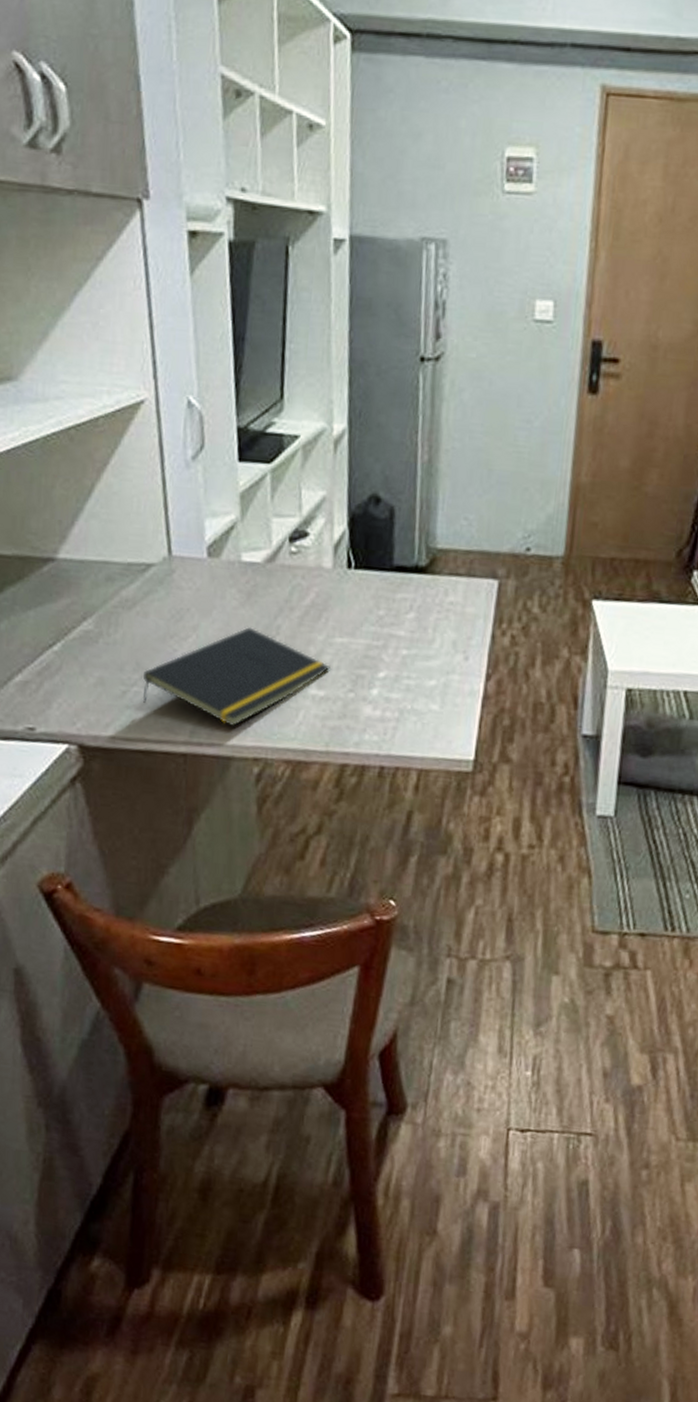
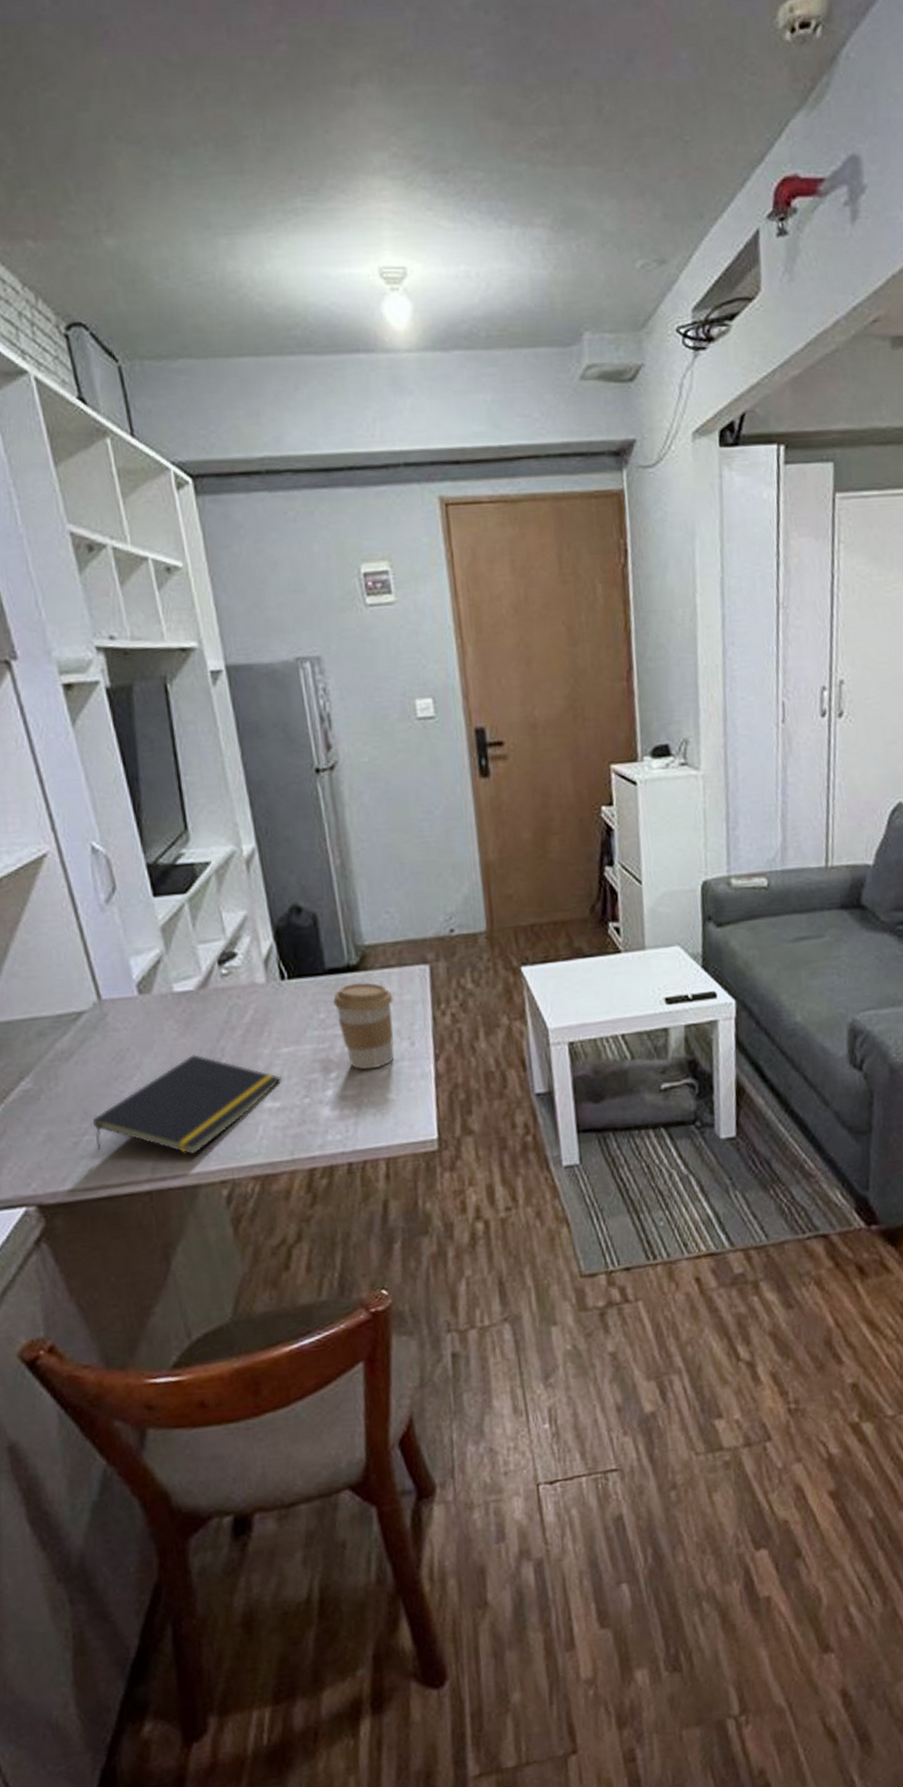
coffee cup: none [395,585,456,676] -> present [333,982,395,1070]

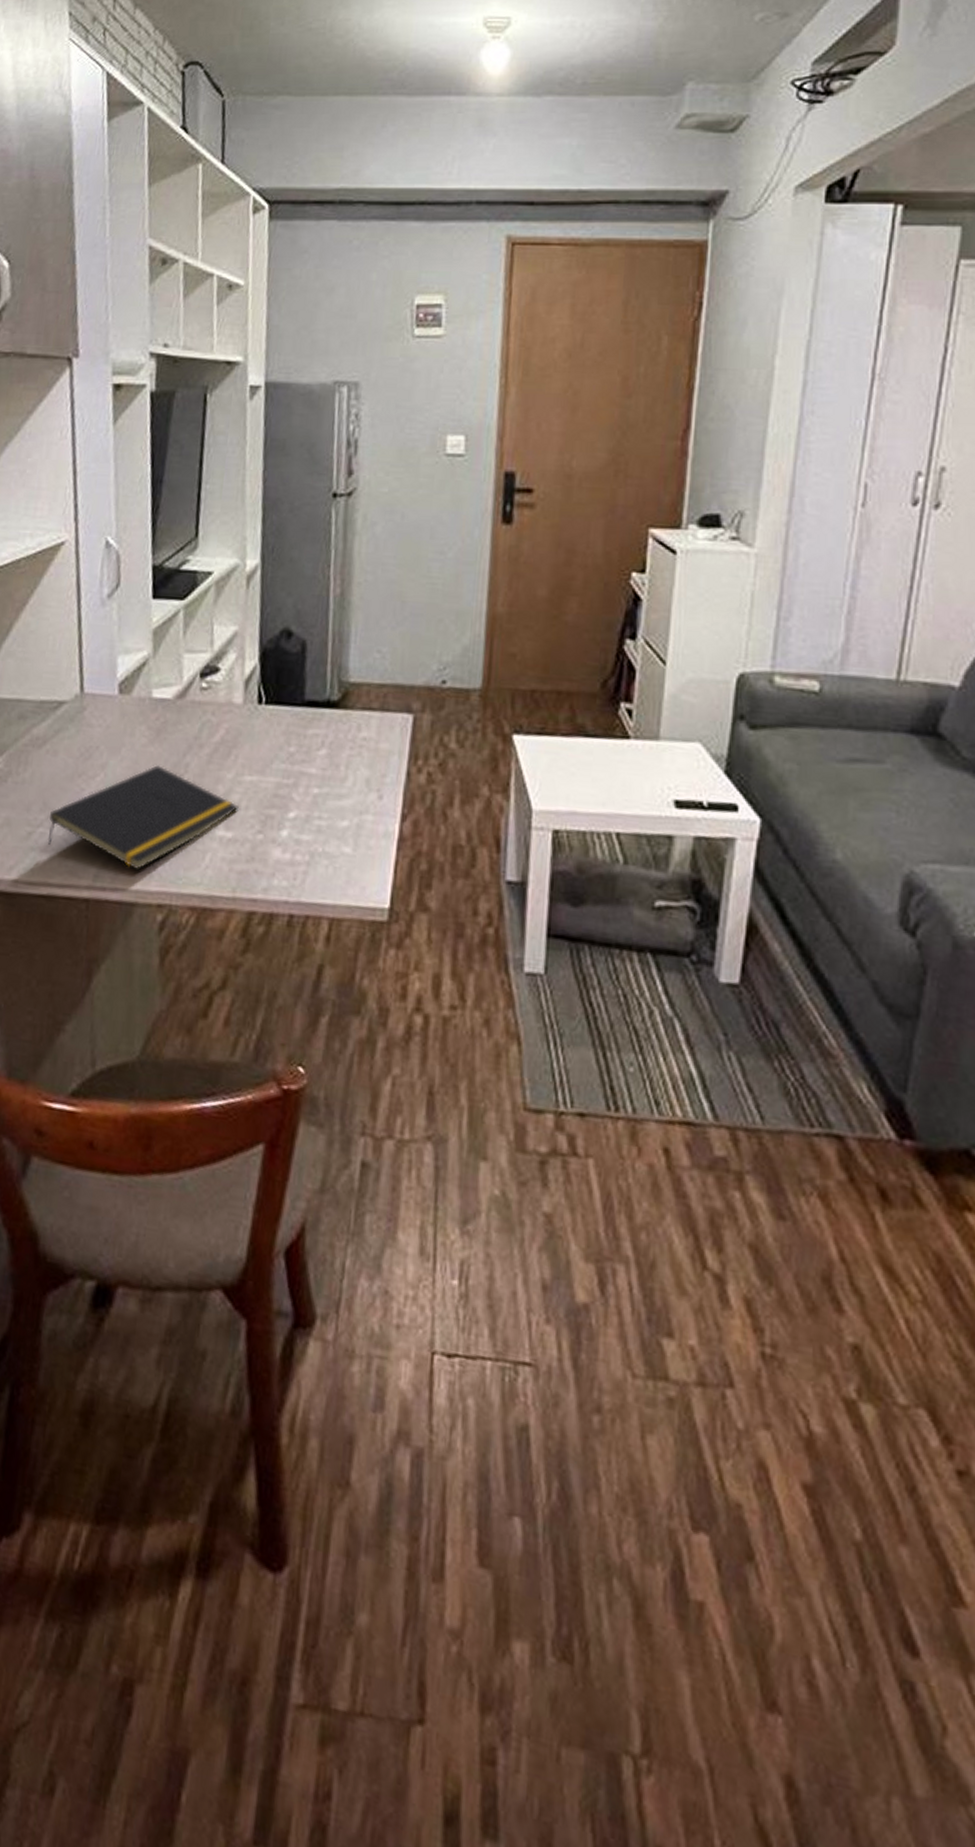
coffee cup: present [333,982,395,1070] -> none [306,720,370,817]

